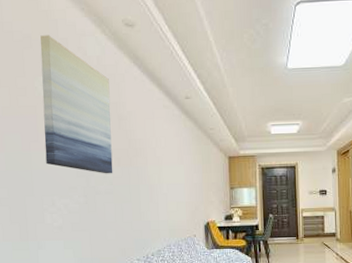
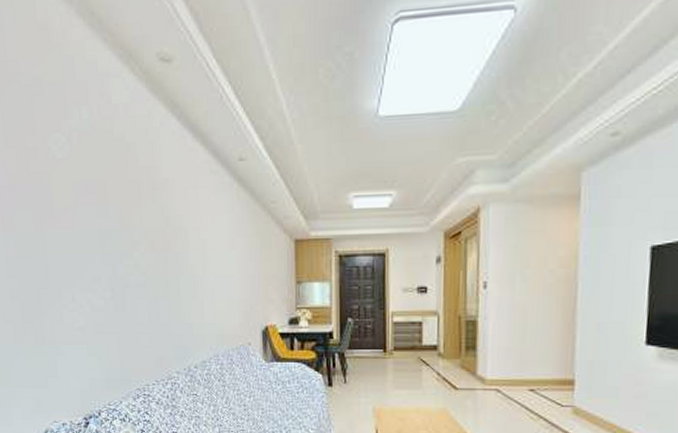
wall art: present [40,35,113,174] -> none [53,76,146,262]

